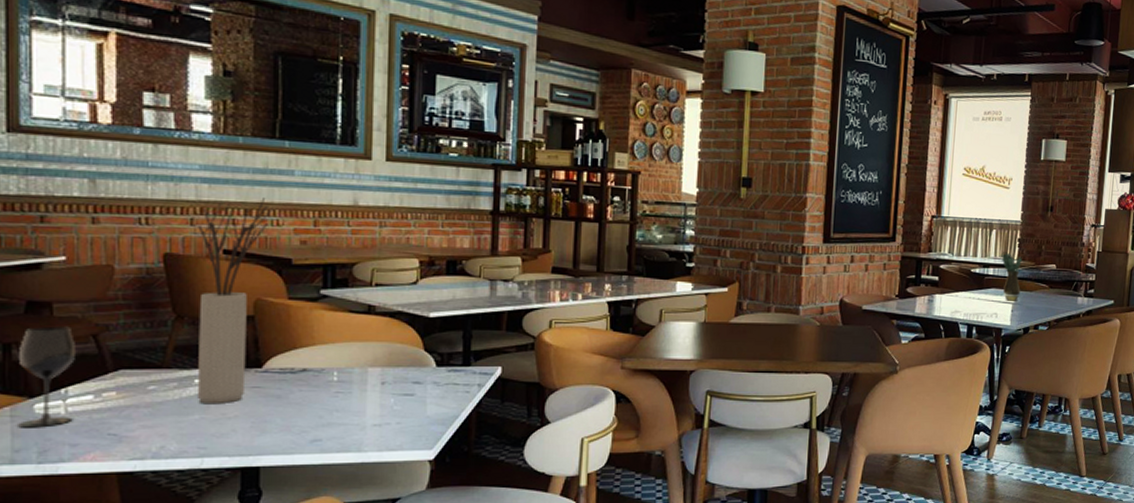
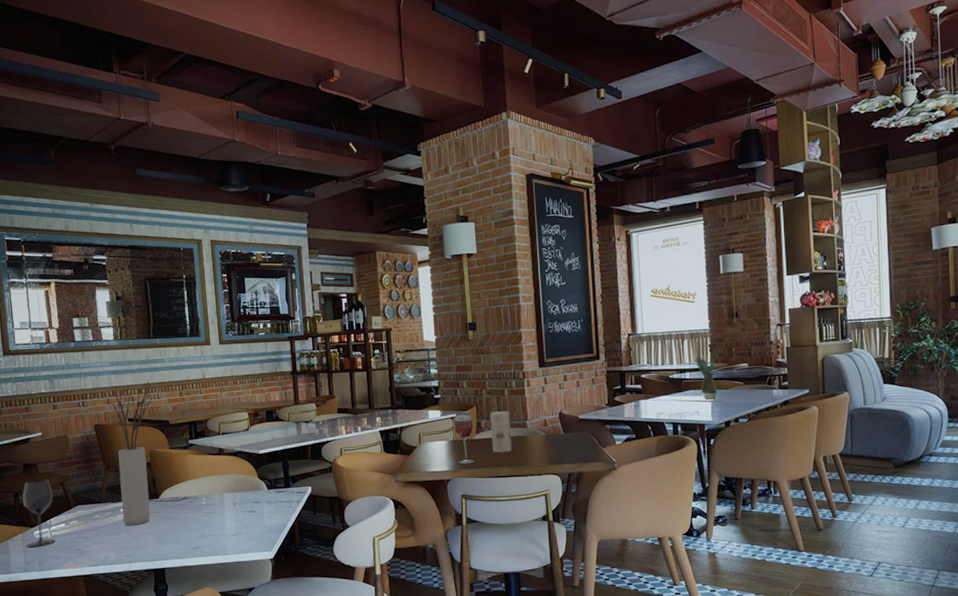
wineglass: none [706,287,733,353] -> present [453,411,475,465]
candle: none [753,291,780,343] -> present [489,411,512,453]

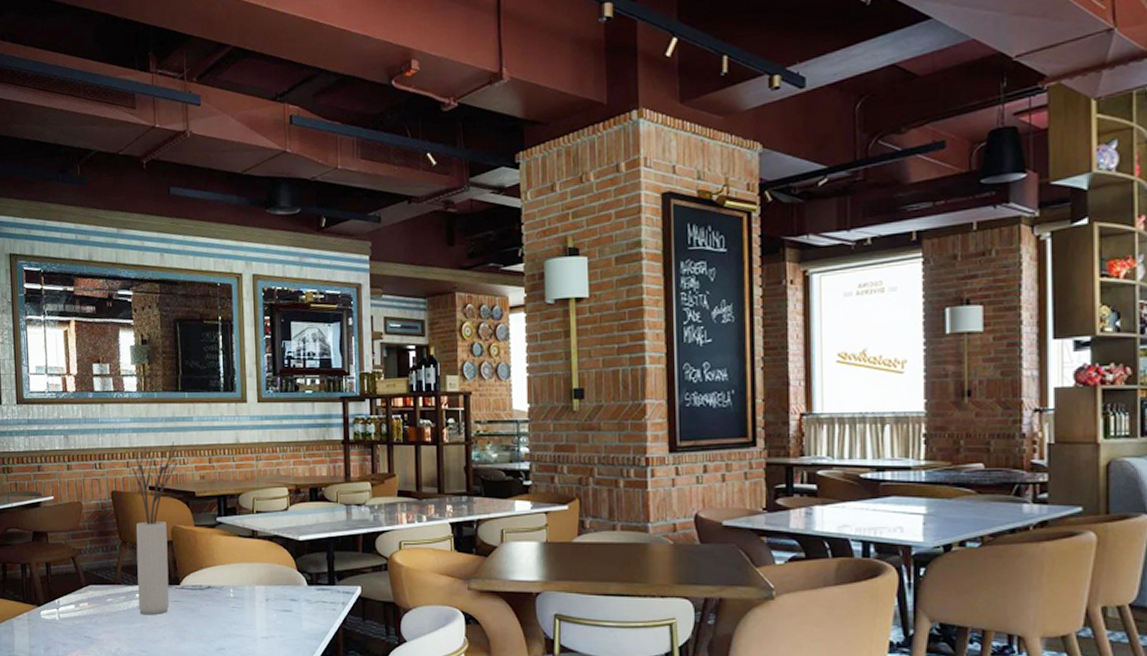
wineglass: present [22,479,56,548] -> none [30,550,64,630]
wineglass: present [453,411,475,465] -> none [547,505,574,575]
candle: present [489,411,512,453] -> none [597,508,626,564]
vase: present [695,356,718,400] -> none [901,450,934,511]

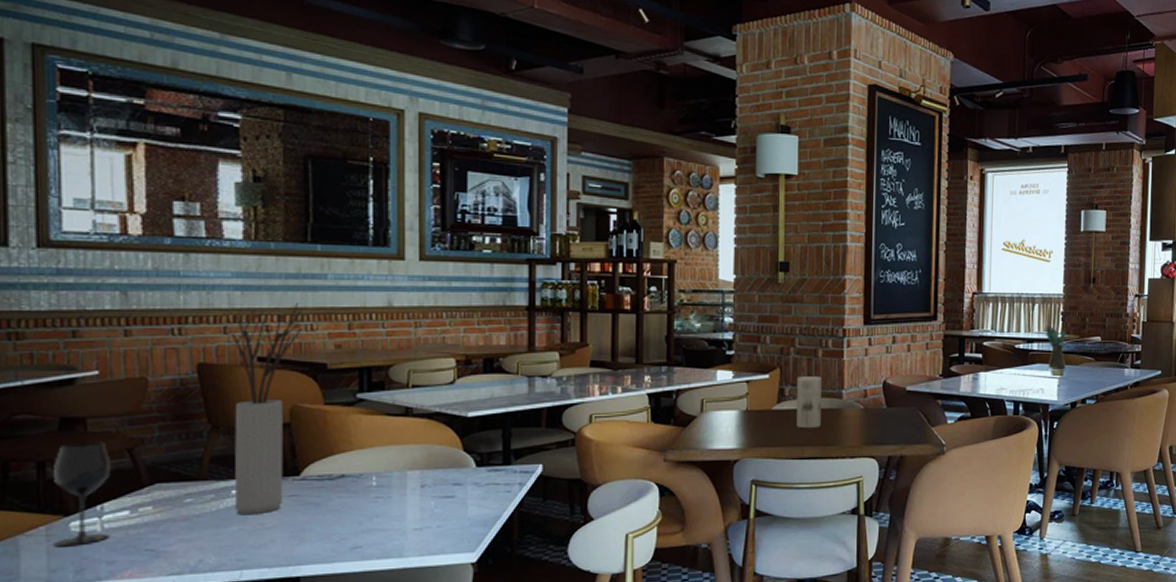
wineglass: none [30,550,64,630] -> present [52,441,112,547]
candle: none [597,508,626,564] -> present [796,376,822,429]
vase: none [901,450,934,511] -> present [1045,325,1066,376]

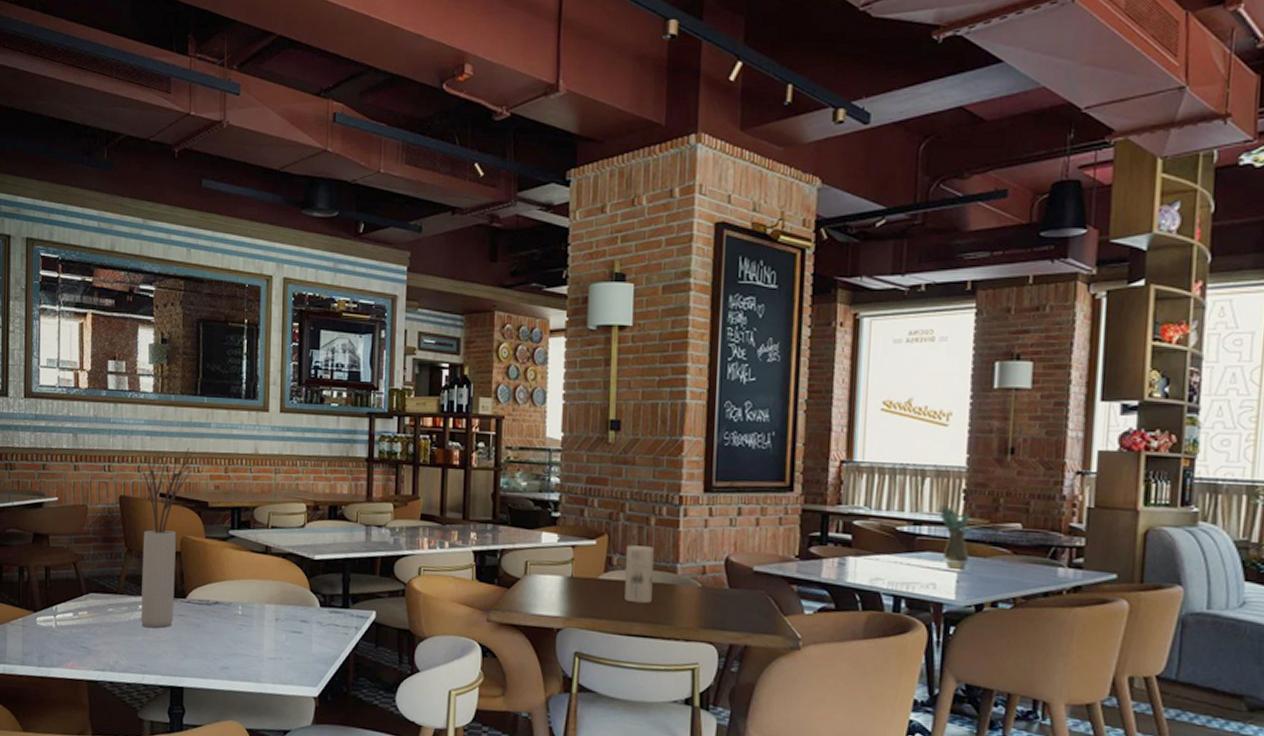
wineglass: present [52,441,112,547] -> none [27,554,63,637]

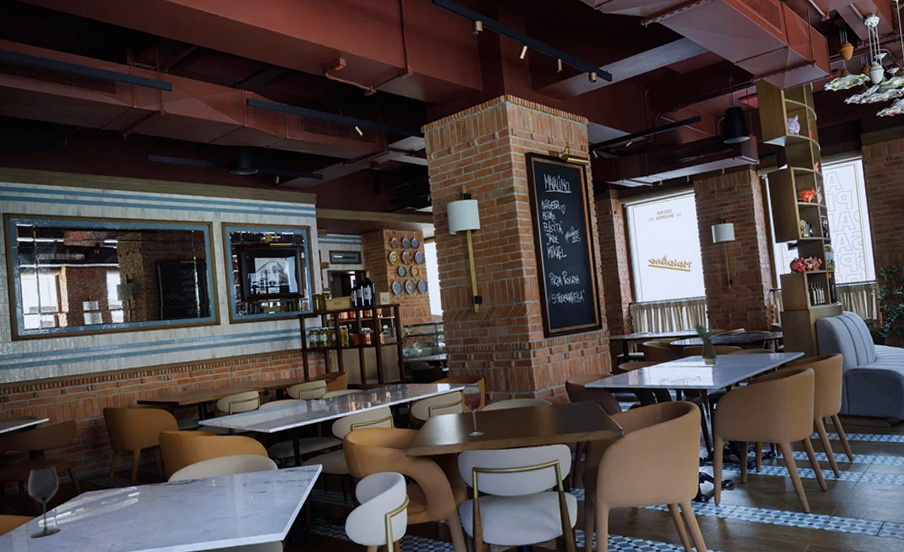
wineglass: none [27,554,63,637] -> present [27,465,61,538]
vase: present [140,448,195,628] -> none [121,362,164,512]
wineglass: none [573,539,602,612] -> present [462,383,484,437]
candle: present [625,545,654,604] -> none [497,382,520,425]

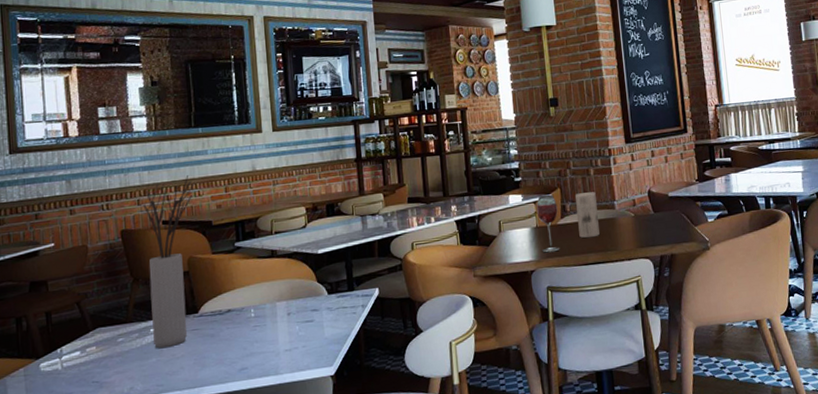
wineglass: present [27,465,61,538] -> none [26,298,67,384]
vase: none [121,362,164,512] -> present [143,175,195,349]
candle: none [497,382,520,425] -> present [574,192,600,238]
vase: present [694,323,717,365] -> none [783,126,807,170]

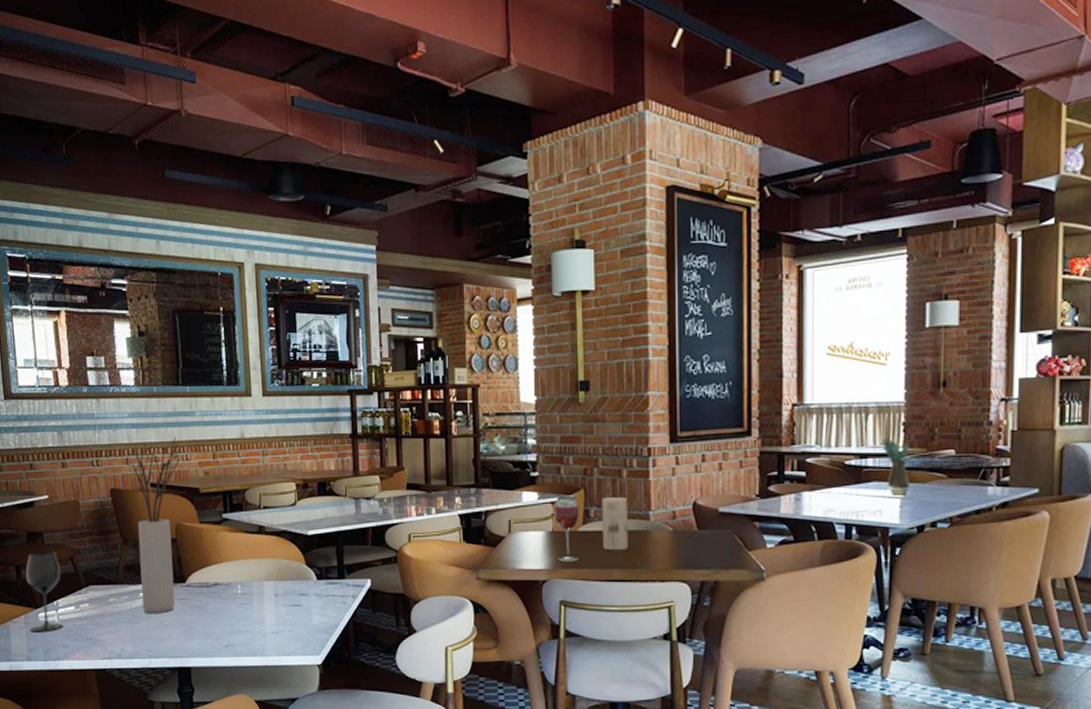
wineglass: none [26,298,67,384] -> present [25,551,64,632]
vase: none [783,126,807,170] -> present [882,437,910,495]

